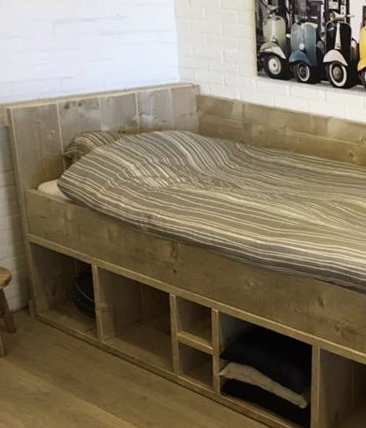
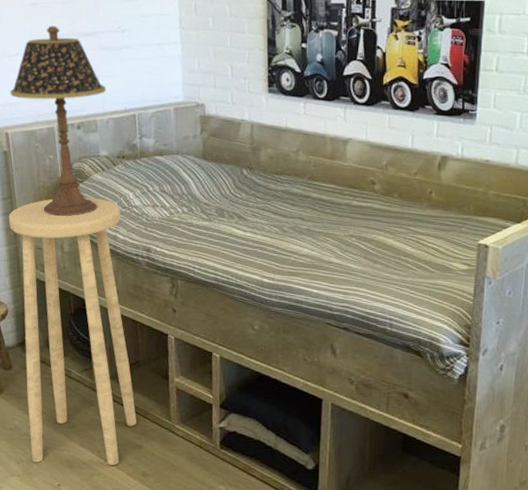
table lamp: none [11,10,107,187] -> present [10,25,107,217]
stool: none [11,169,141,420] -> present [8,197,137,465]

